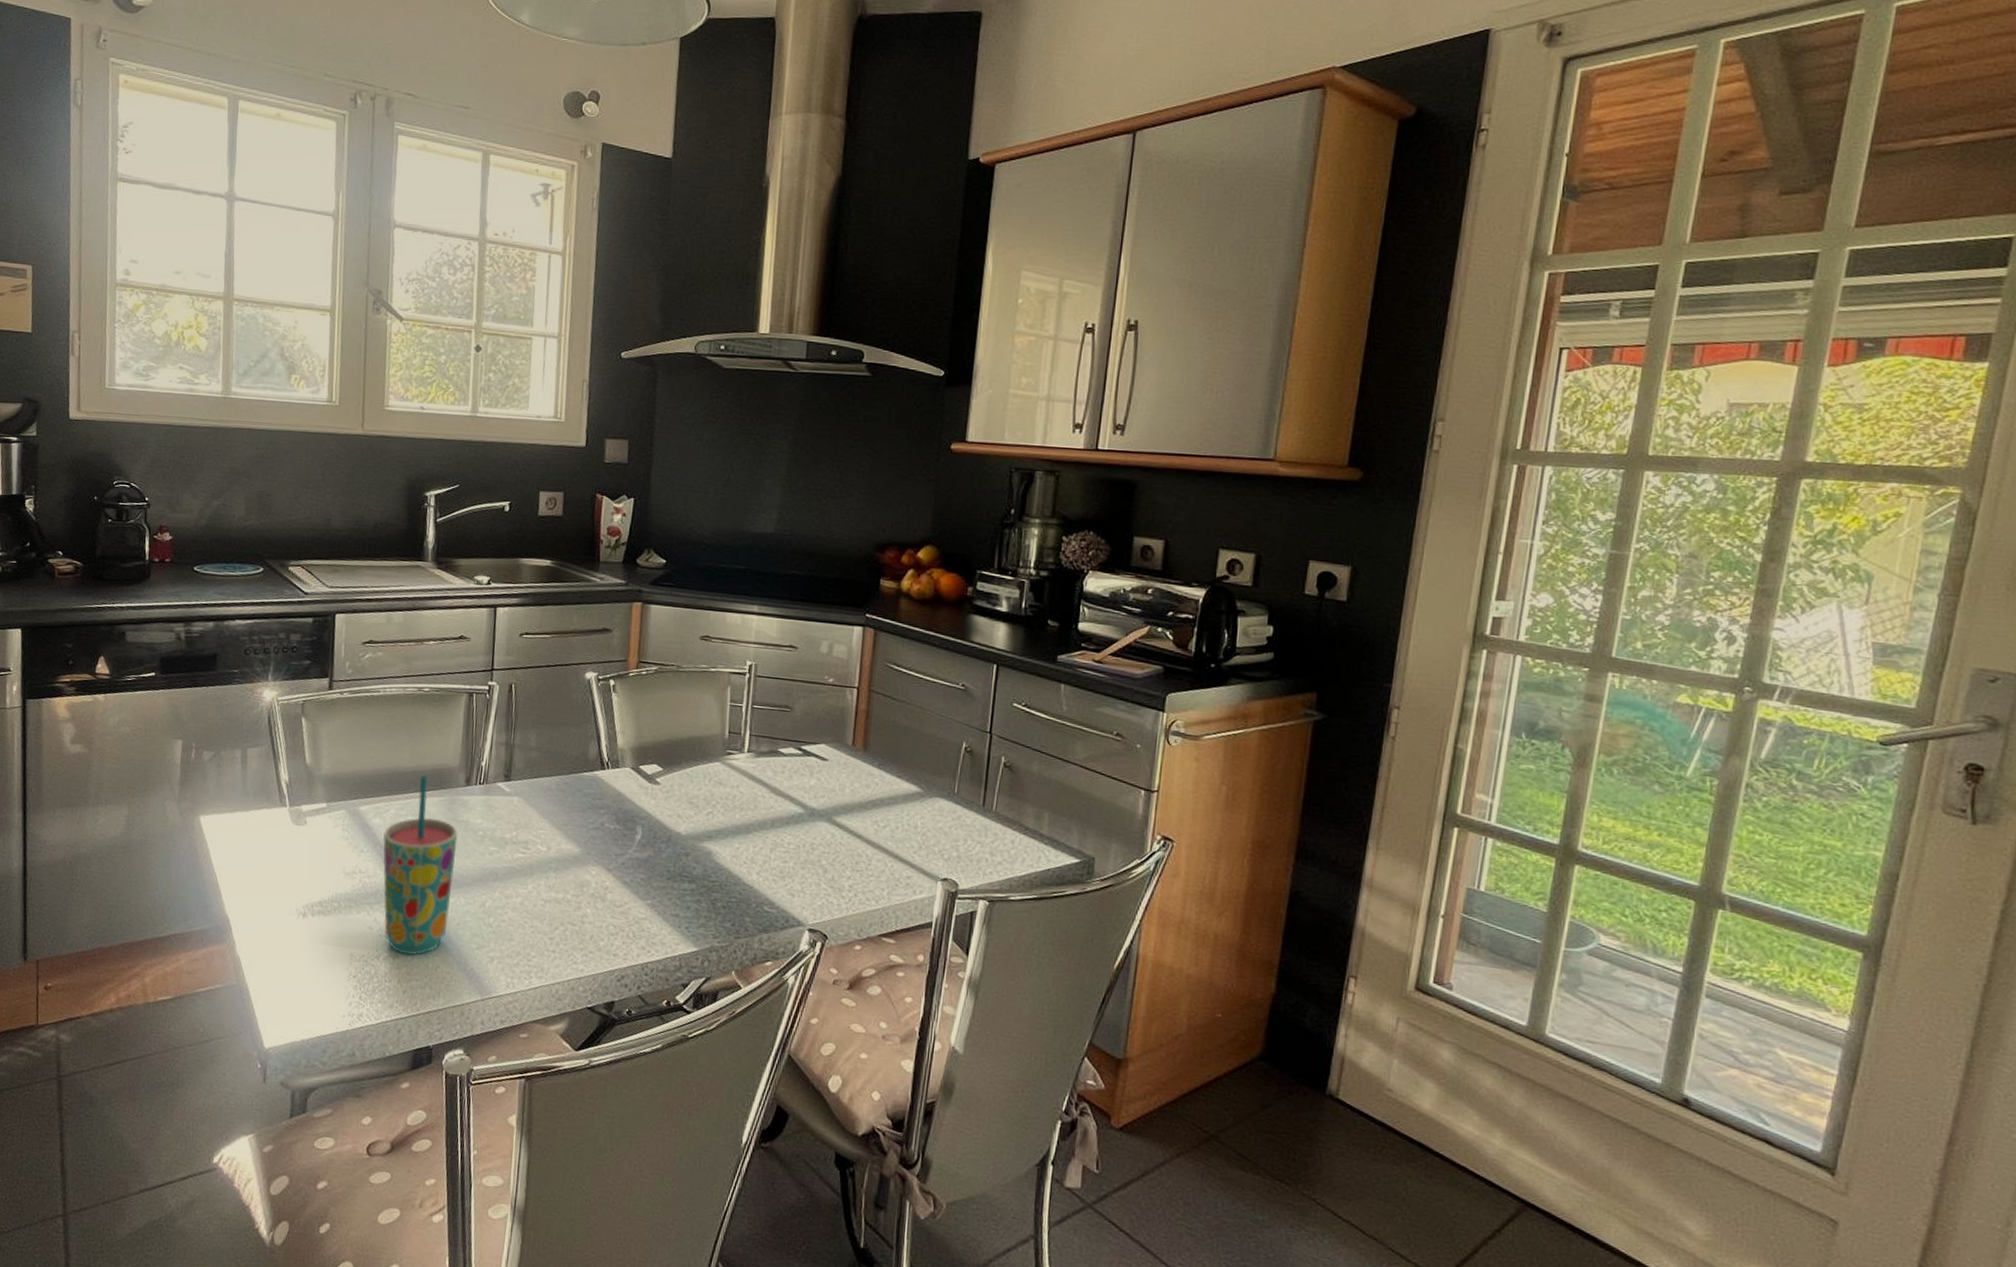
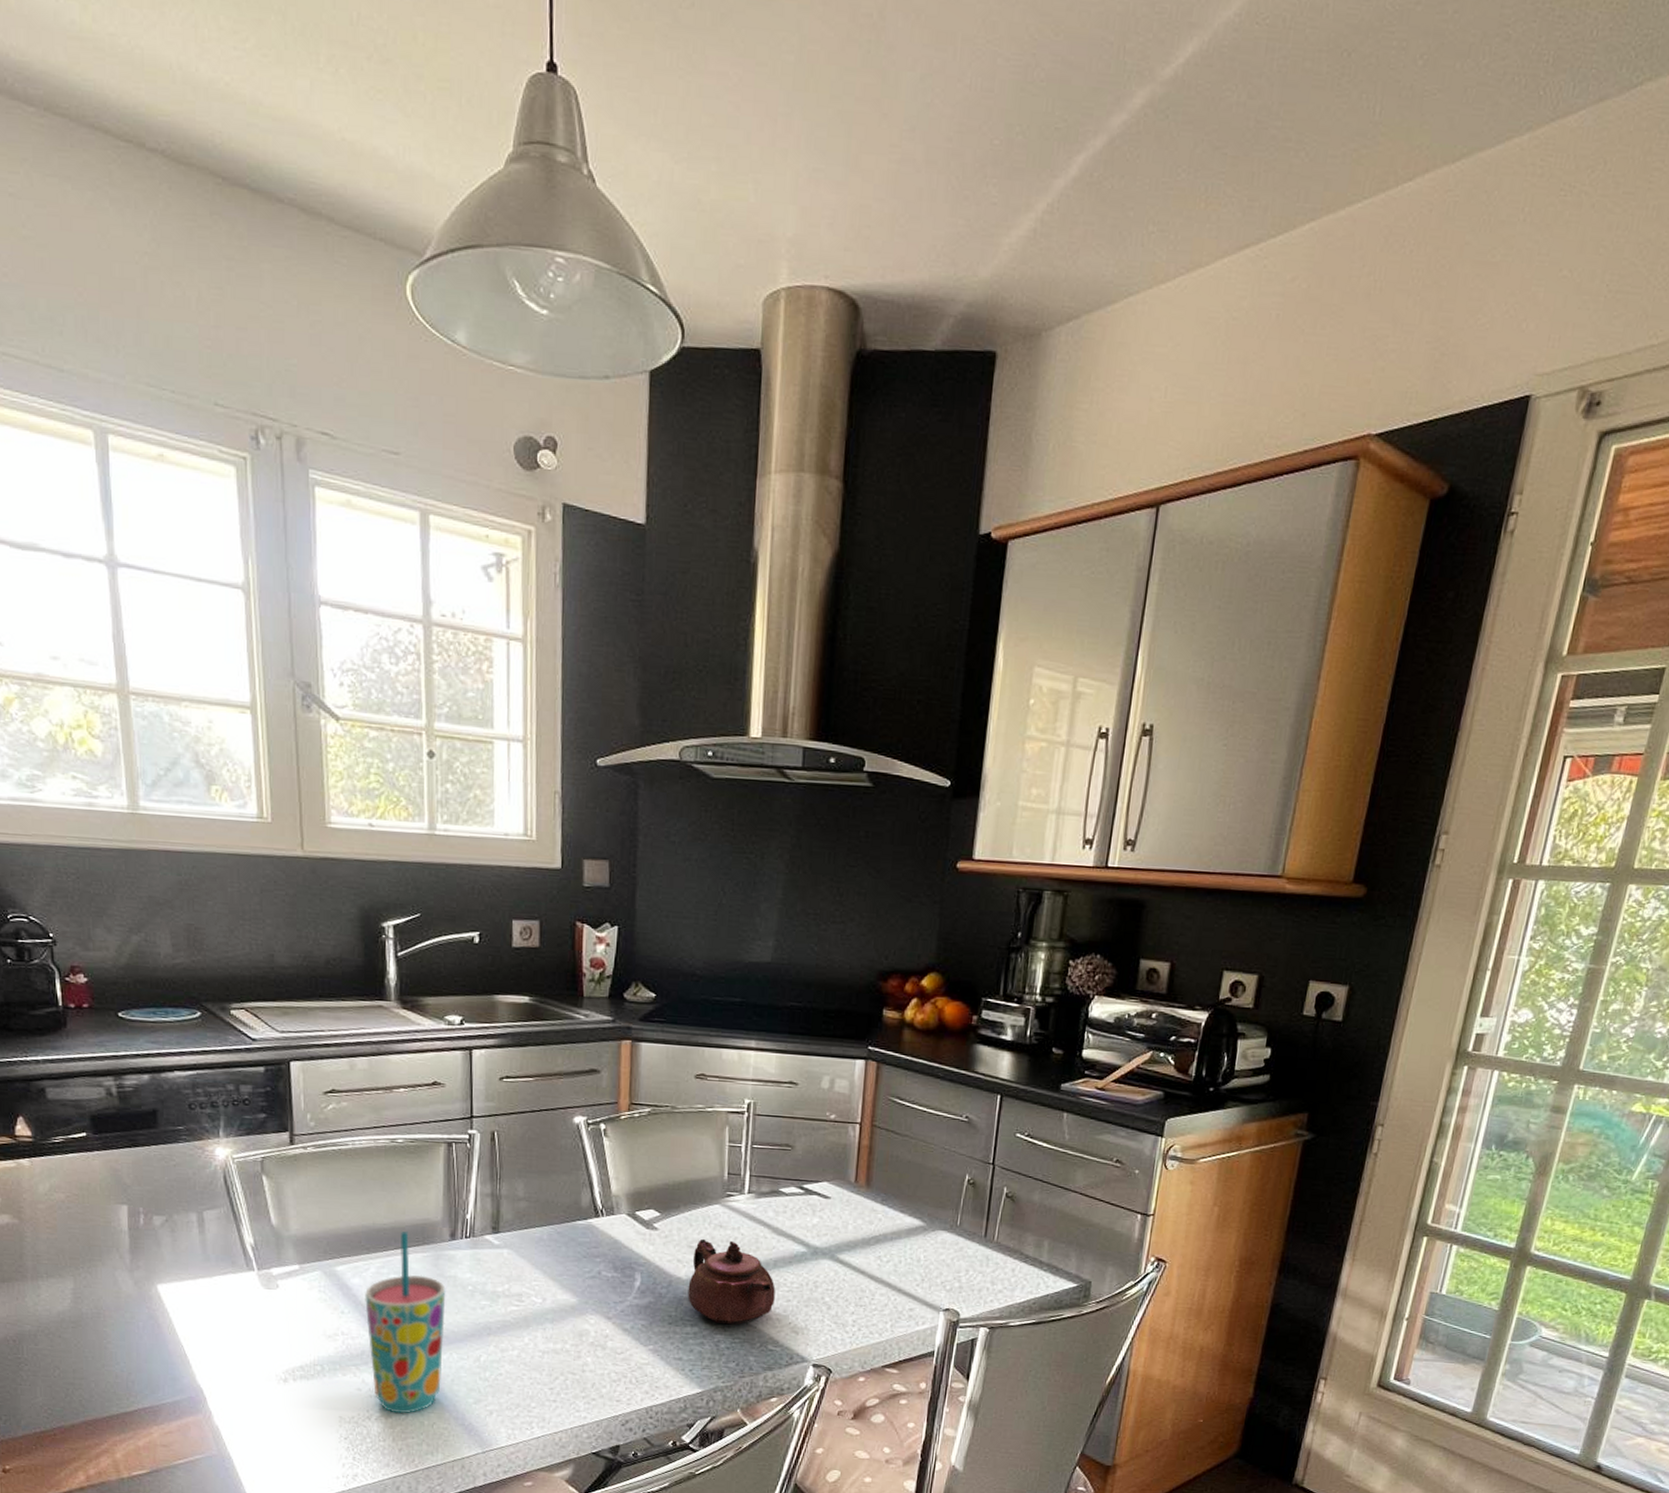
teapot: none [686,795,773,884] -> present [687,1238,776,1325]

